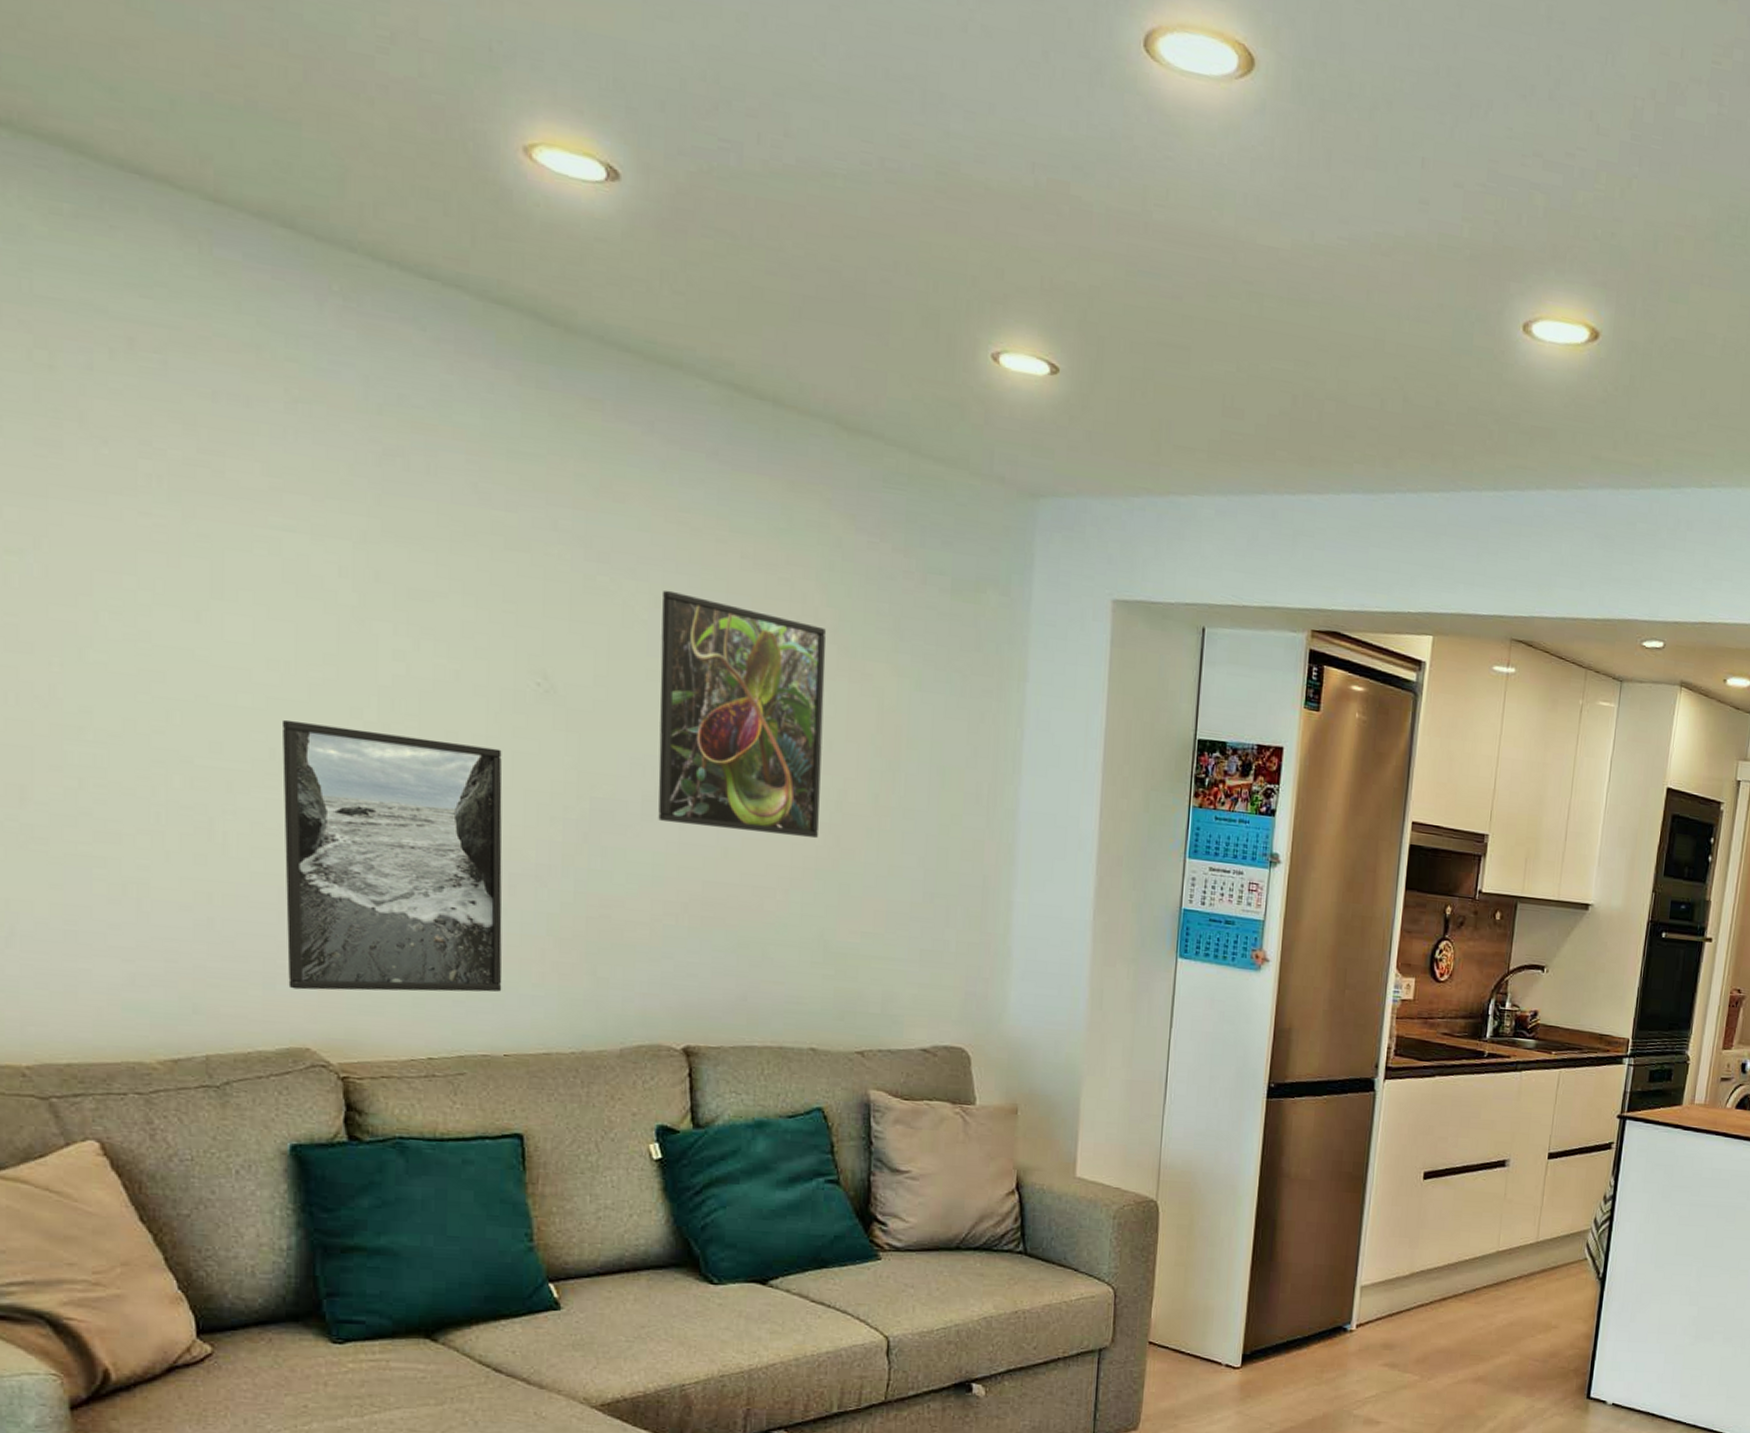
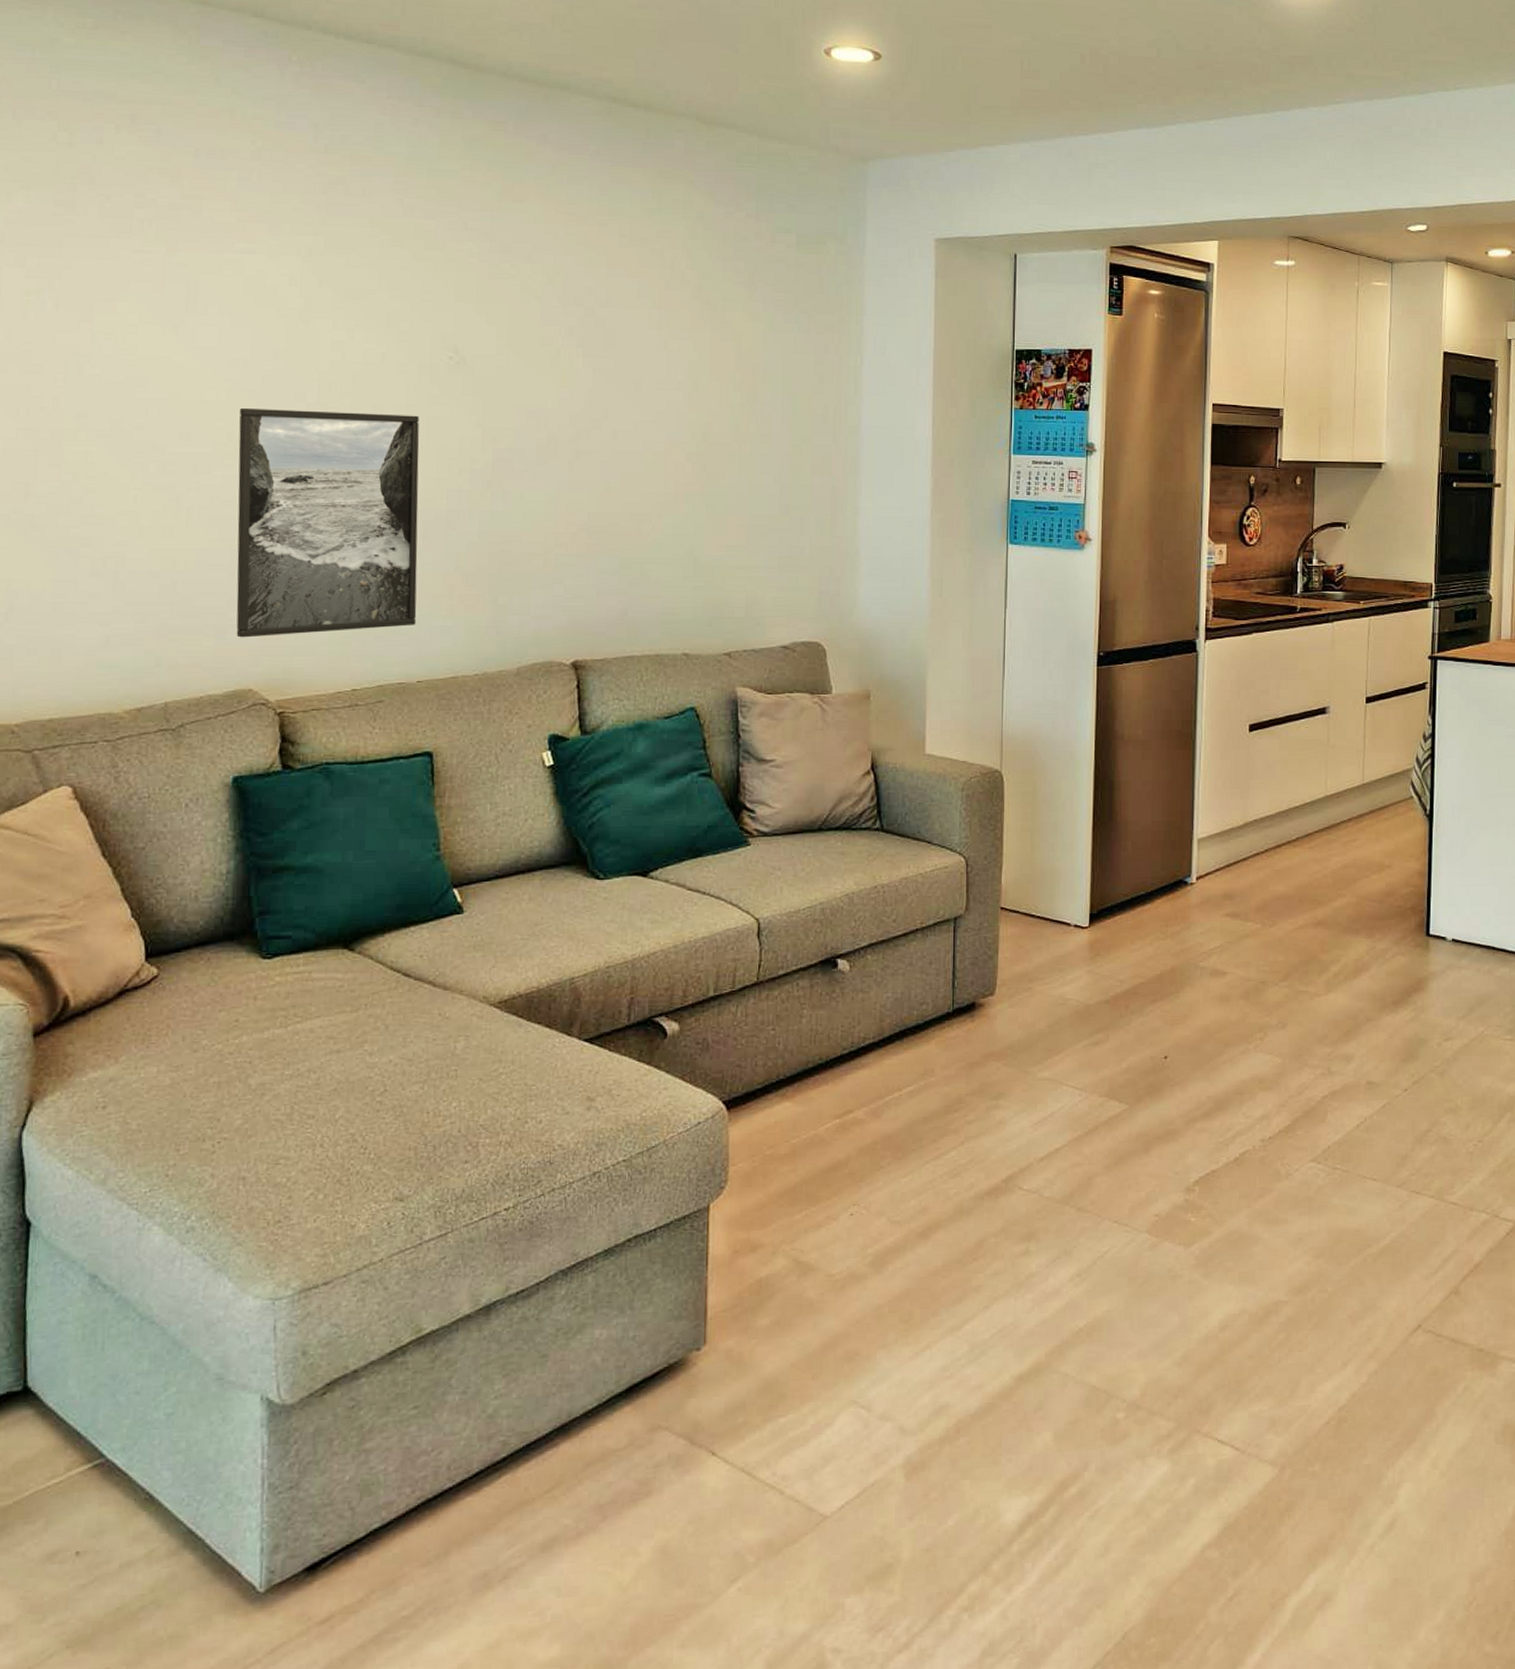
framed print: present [658,590,826,838] -> none [550,269,692,466]

